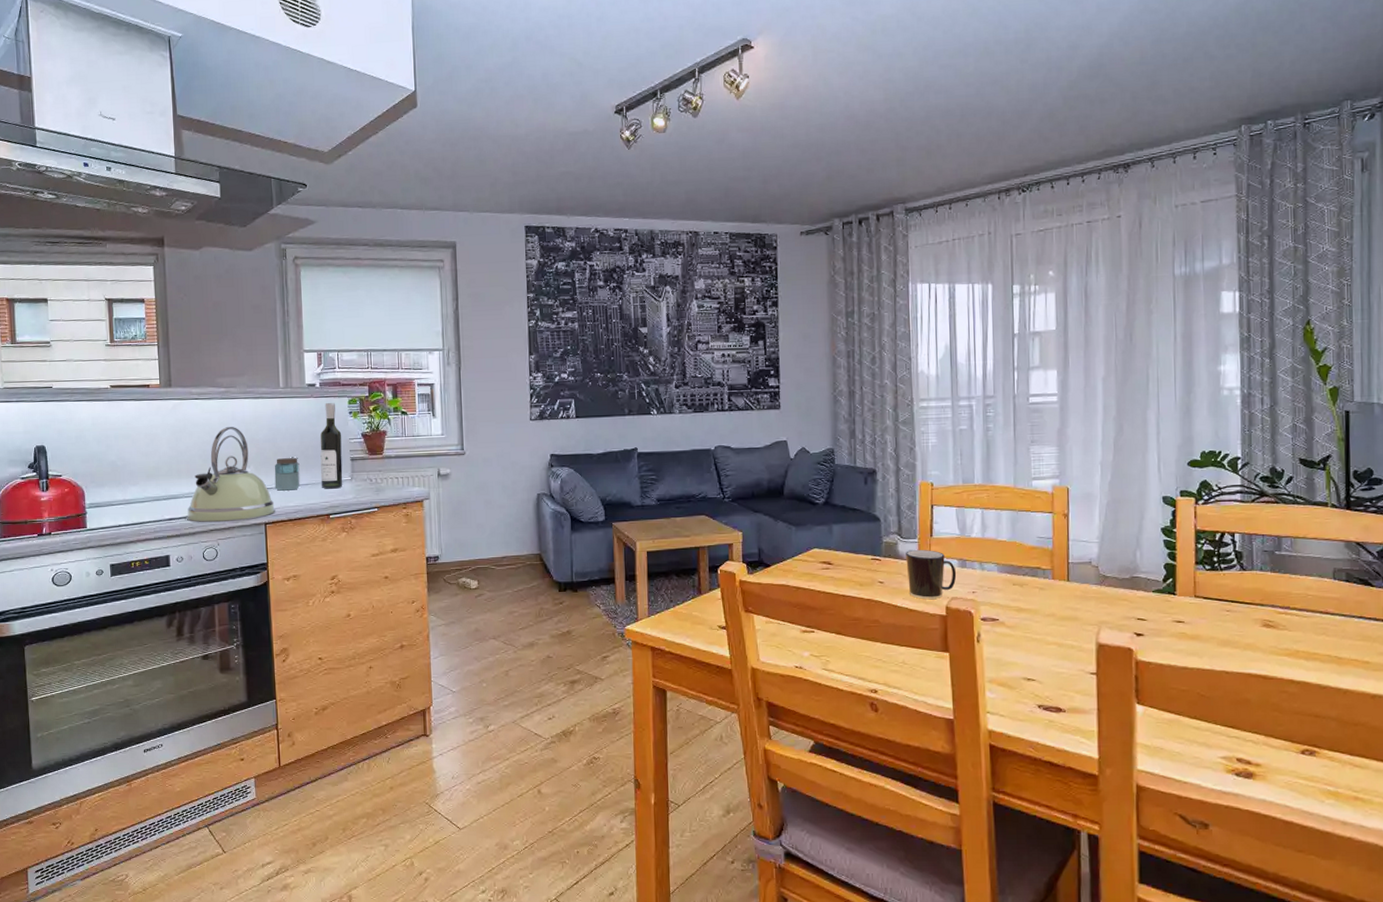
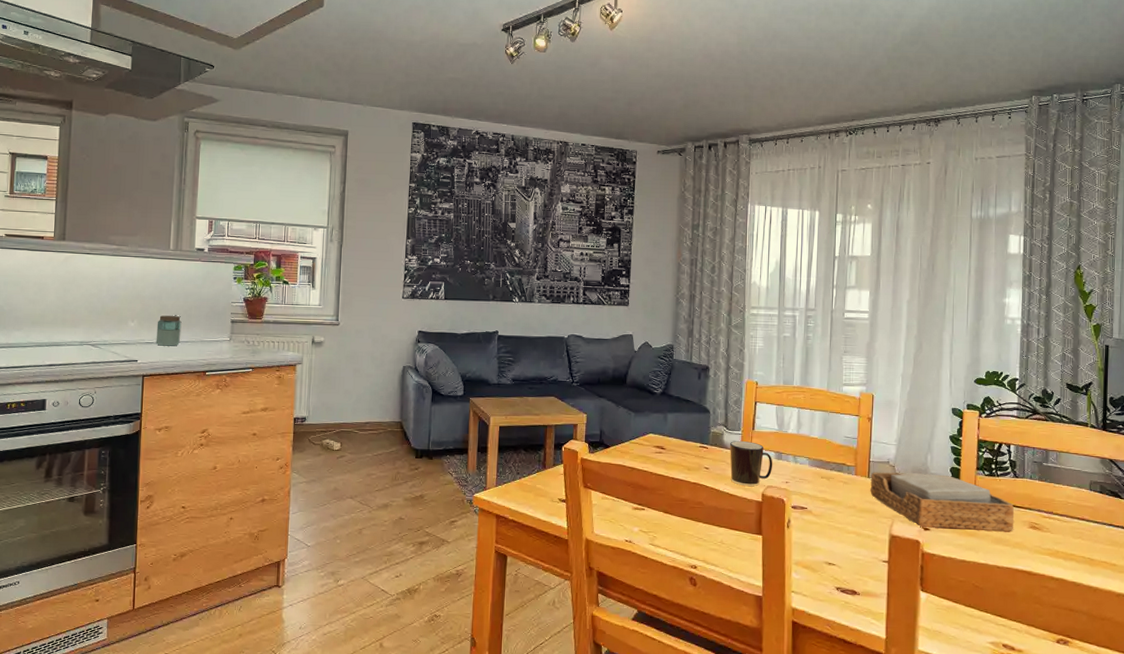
kettle: present [186,427,276,523] -> none [66,282,155,372]
bottle: present [320,403,343,489] -> none [200,268,225,348]
napkin holder: none [1070,572,1244,634] -> present [870,472,1015,532]

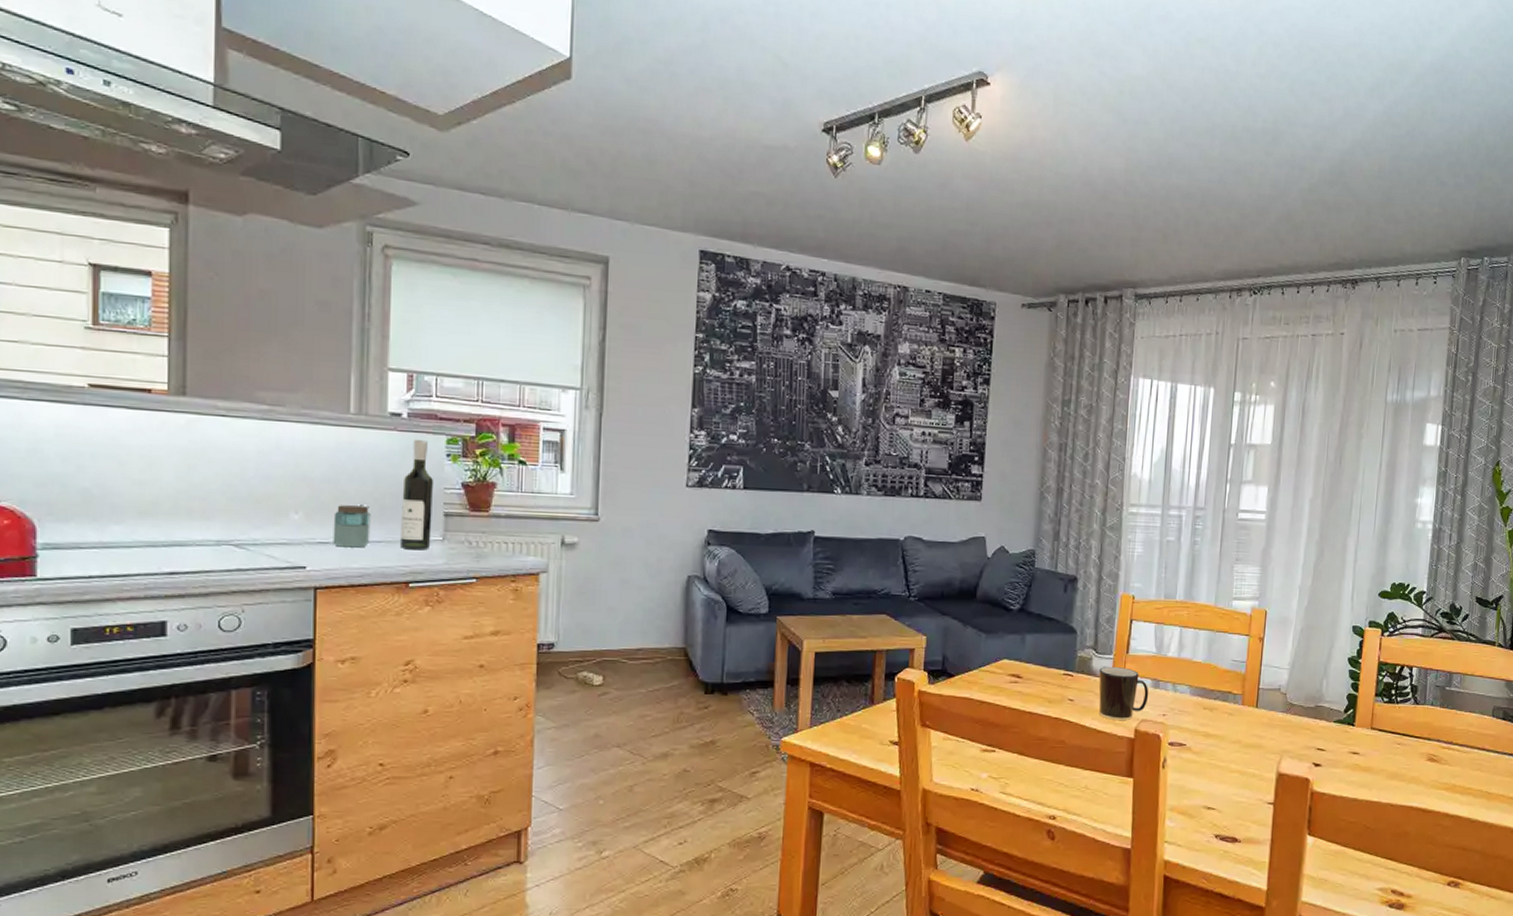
bottle: none [200,268,225,348] -> present [399,440,434,550]
napkin holder: present [870,472,1015,532] -> none [1257,701,1413,766]

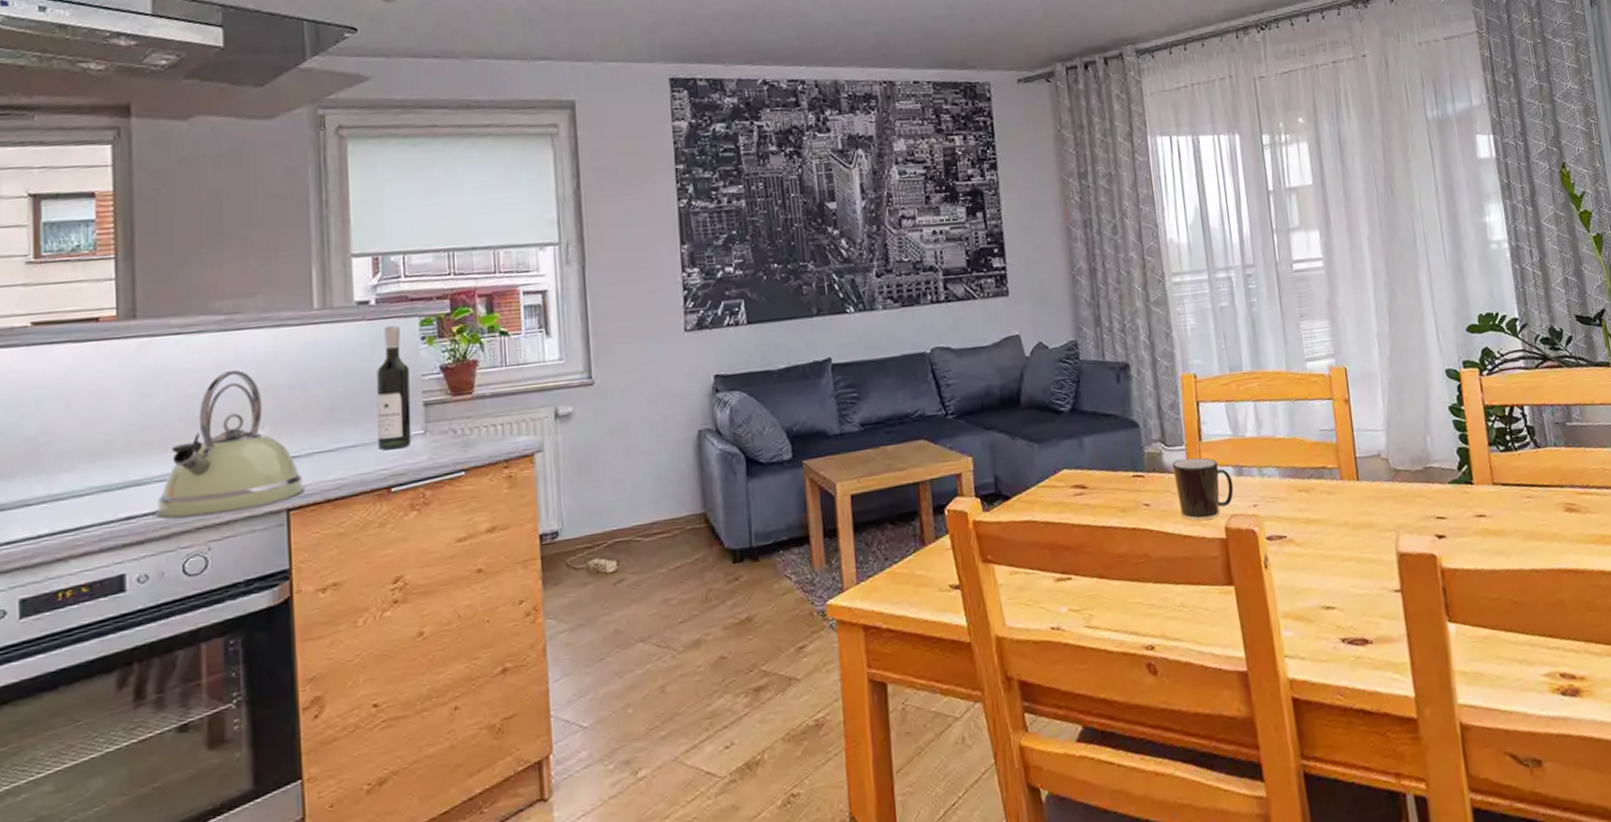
kettle: none [195,457,332,583] -> present [155,370,305,520]
peanut butter: present [333,505,371,548] -> none [303,408,345,459]

